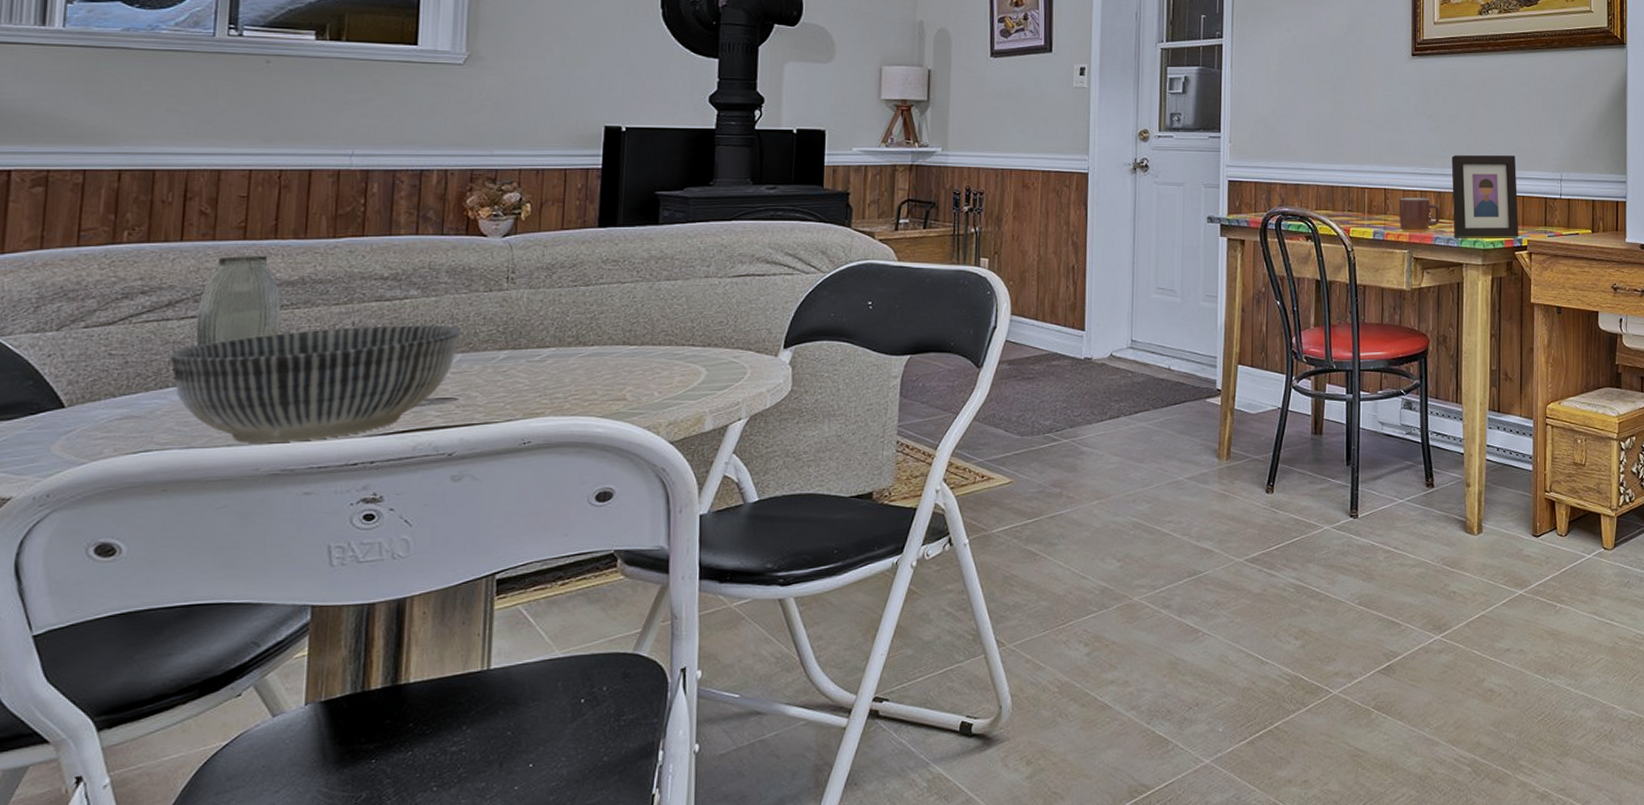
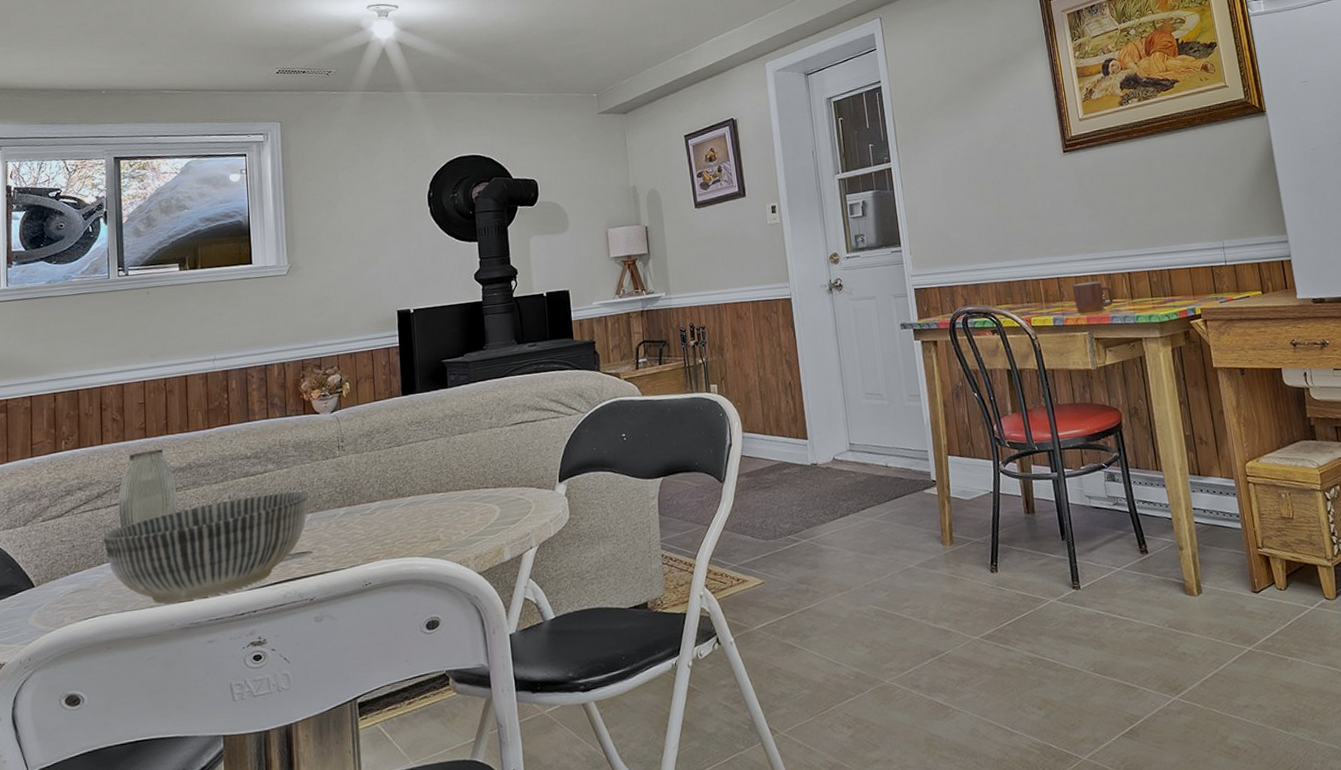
picture frame: present [1451,155,1519,238] -> none [1115,230,1192,316]

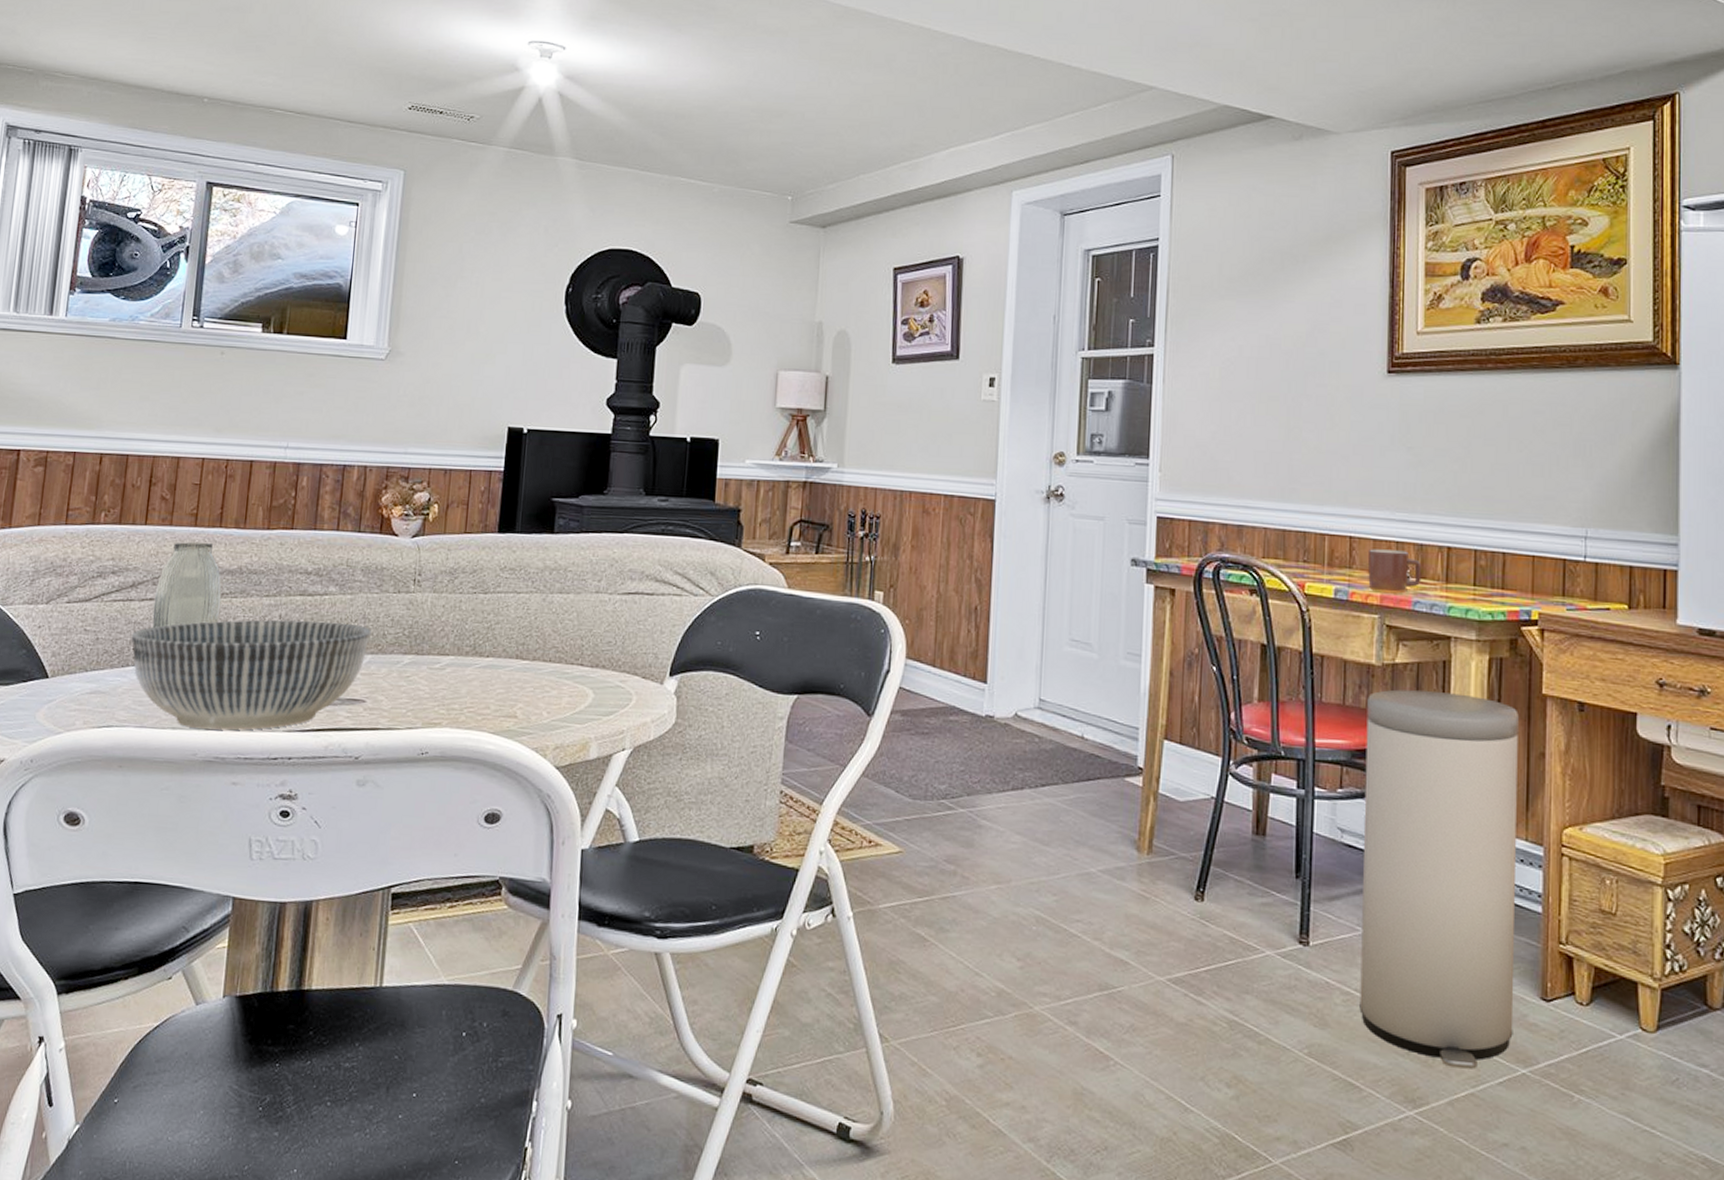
pedal bin: none [1090,378,1237,658] -> present [1359,689,1519,1070]

